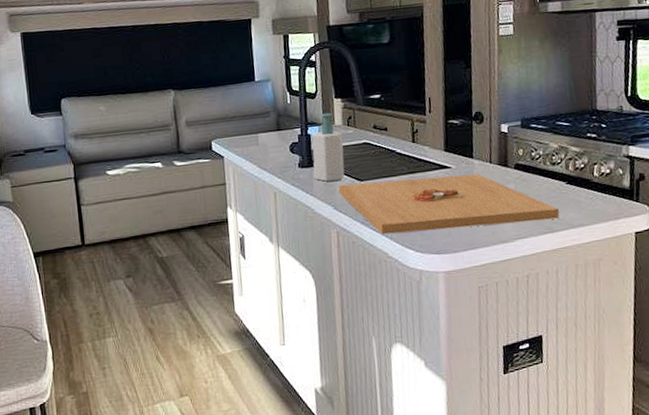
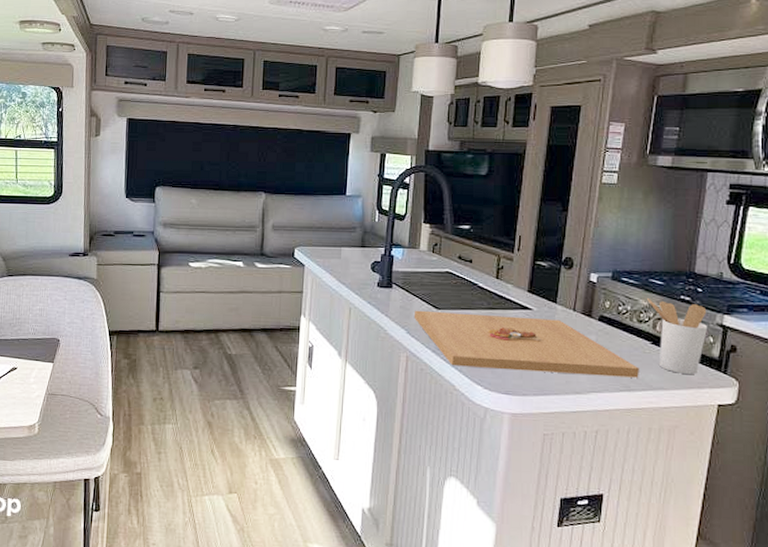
soap bottle: present [312,112,345,182] -> none [391,236,426,305]
utensil holder: none [557,139,617,208] -> present [647,297,708,374]

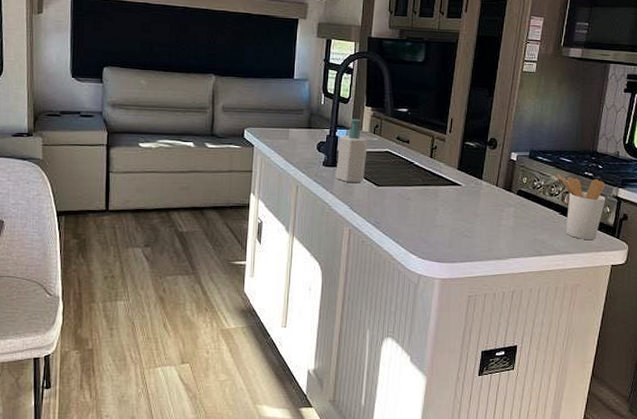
soap bottle: none [391,236,426,305] -> present [335,118,368,182]
platter: present [413,310,639,378] -> none [356,187,549,244]

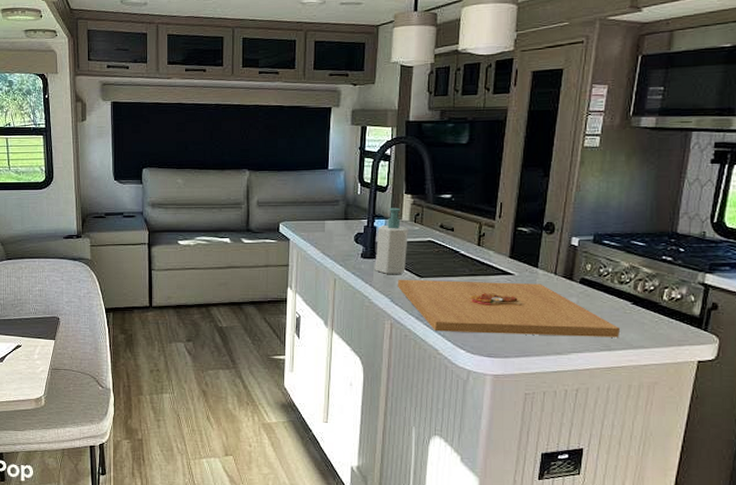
platter: none [356,187,549,244] -> present [397,279,620,337]
utensil holder: present [558,173,606,240] -> none [629,259,690,332]

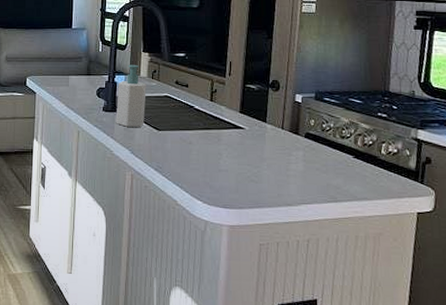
platter: present [397,279,620,337] -> none [137,132,344,190]

